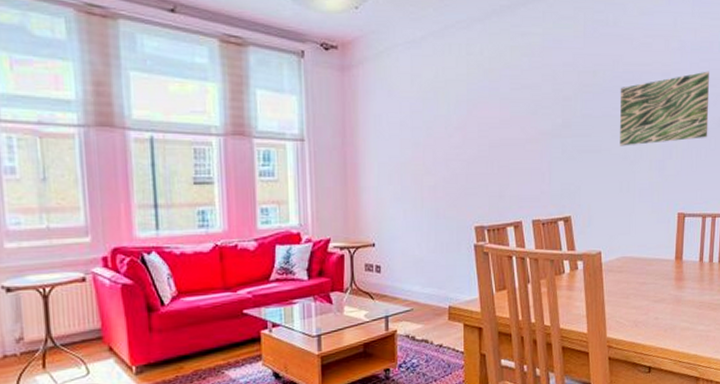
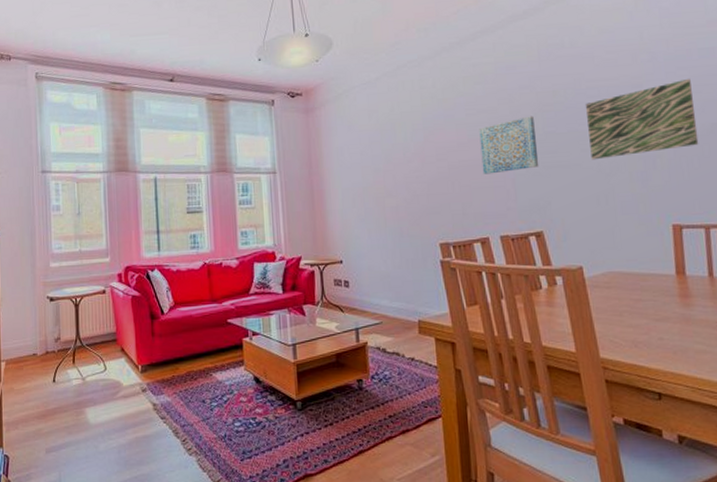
wall art: none [521,96,574,155] -> present [479,116,539,175]

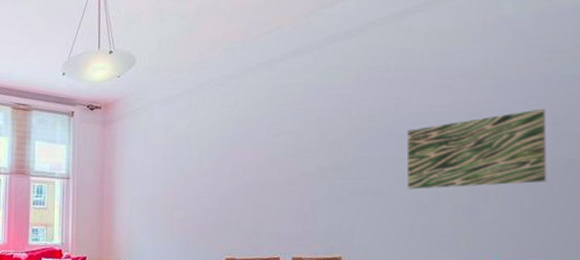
wall art: present [479,116,539,175] -> none [280,140,345,196]

